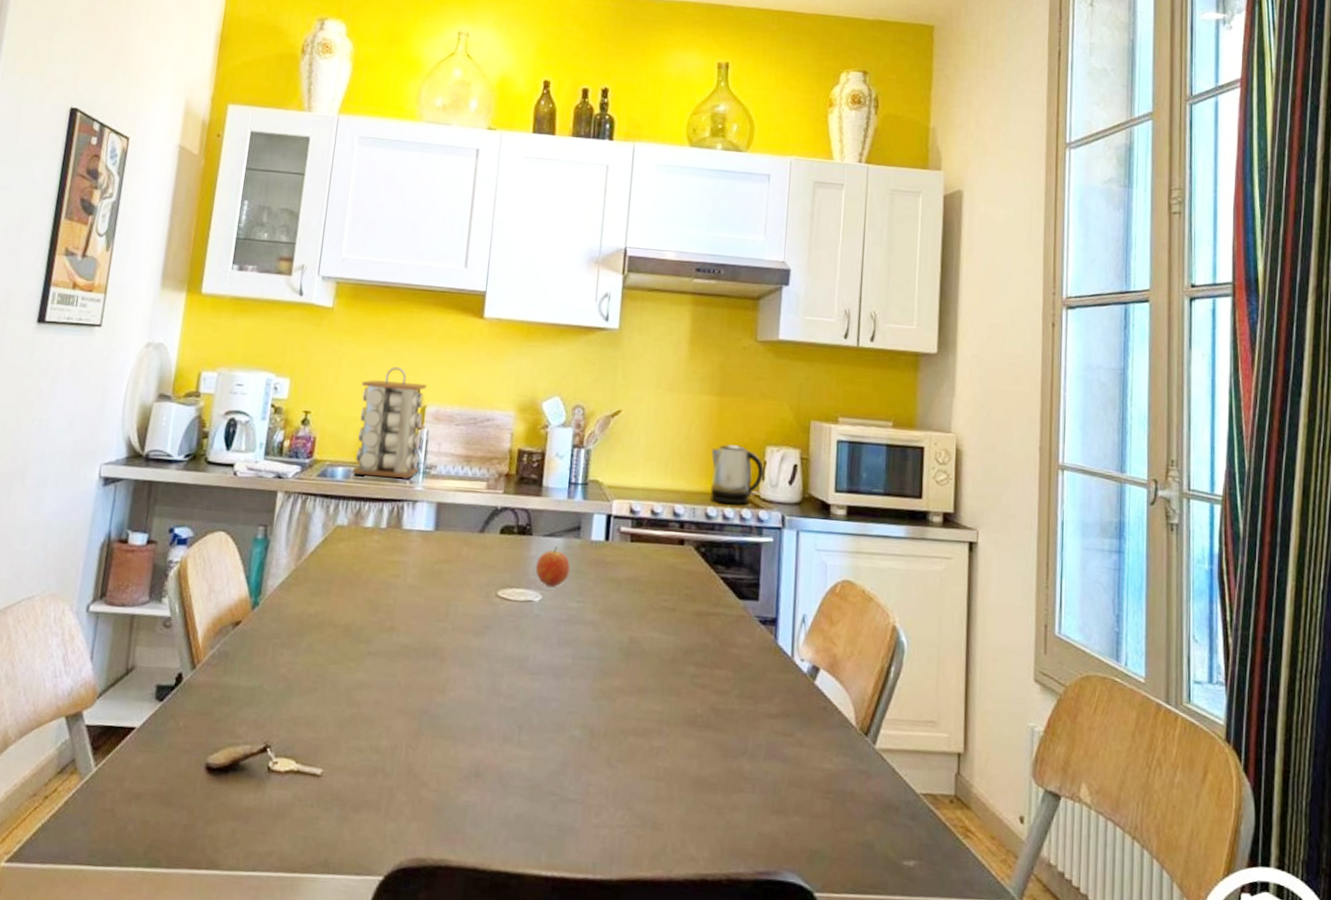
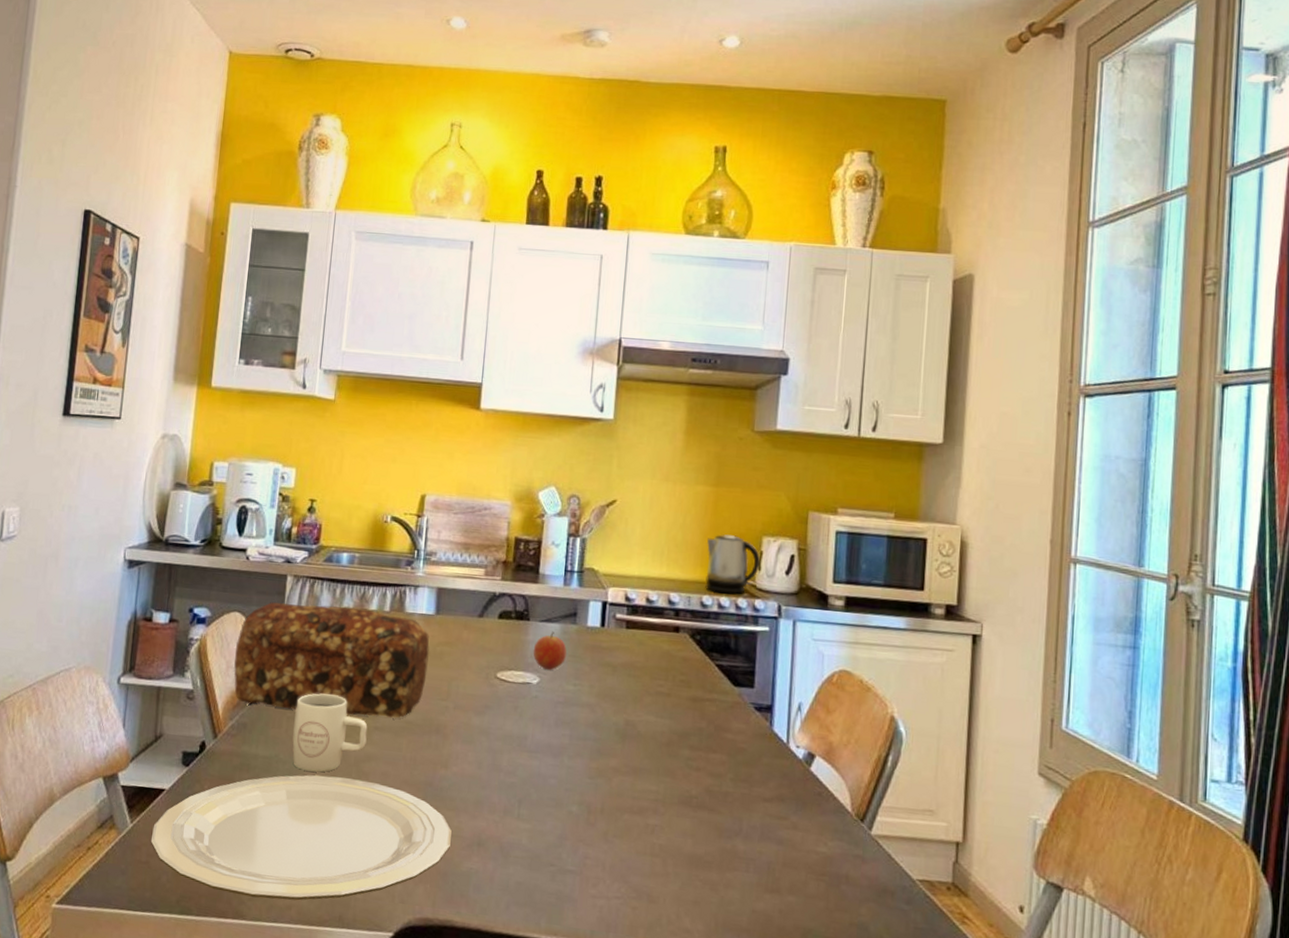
plate: none [116,706,448,846] -> present [150,775,452,901]
bread loaf: none [216,520,428,642] -> present [234,602,430,718]
mug: none [278,617,361,703] -> present [292,693,368,772]
spice rack: present [352,367,427,479] -> none [356,457,426,565]

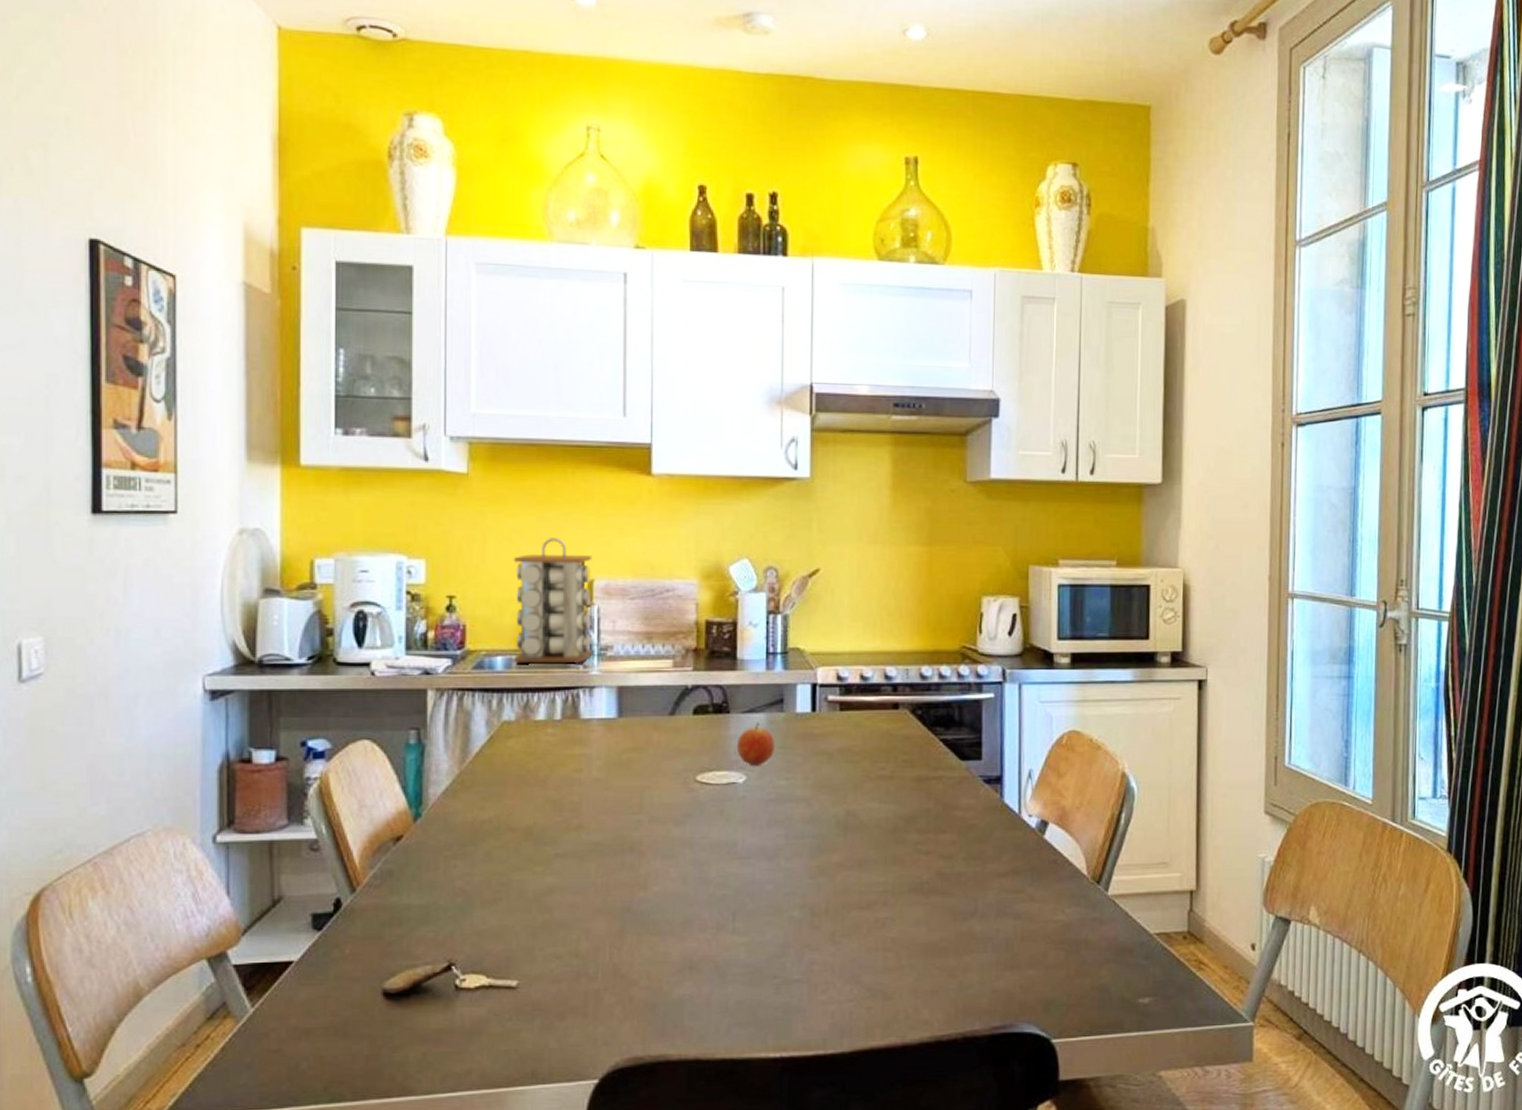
plate: present [150,775,452,901] -> none [281,916,658,1069]
bread loaf: present [234,602,430,718] -> none [368,719,615,848]
mug: present [292,693,368,772] -> none [452,823,546,915]
spice rack: none [356,457,426,565] -> present [513,538,593,665]
kettle: present [705,534,761,595] -> none [923,598,981,662]

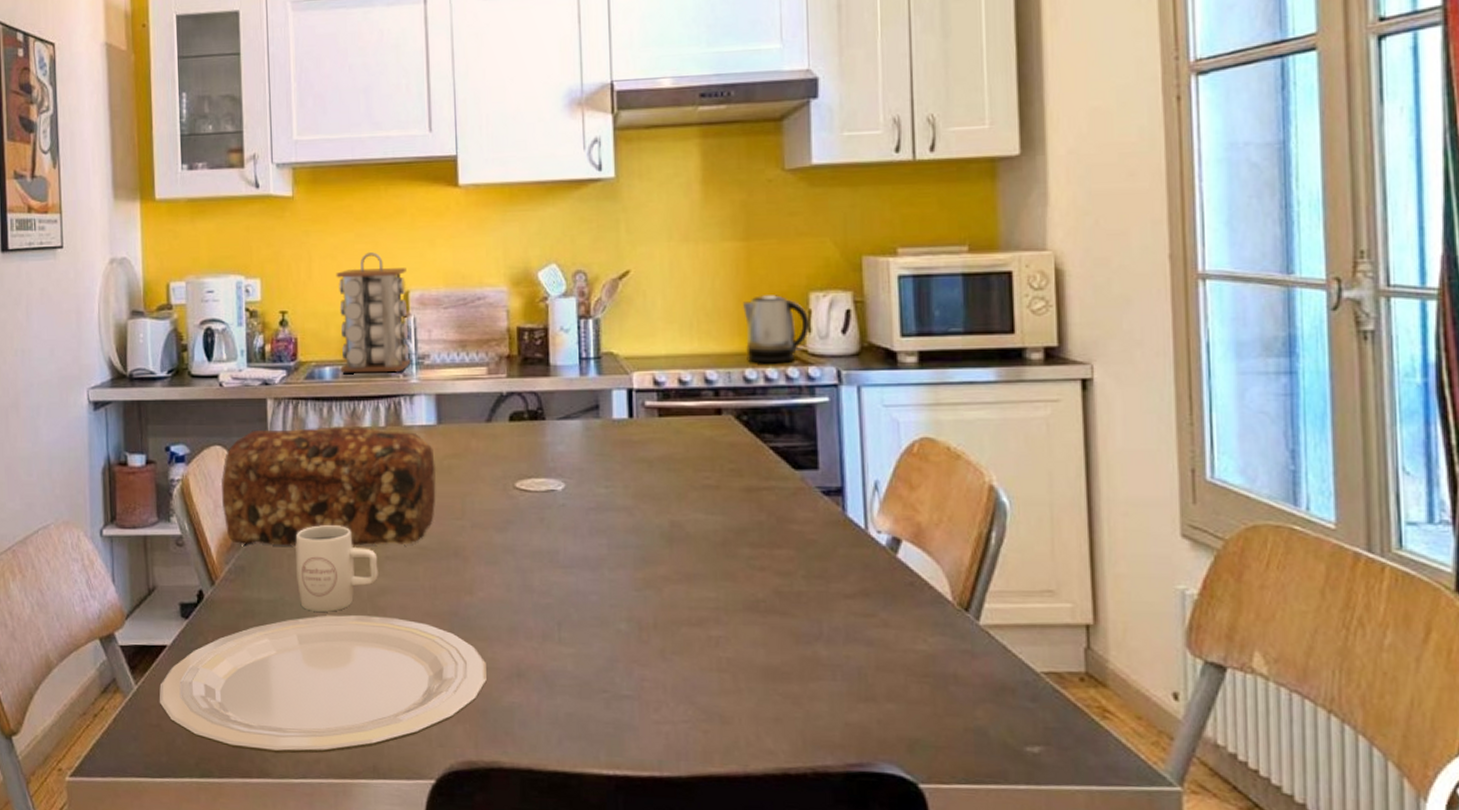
plate: none [281,916,658,1069] -> present [159,615,487,754]
bread loaf: none [368,719,615,848] -> present [220,426,437,546]
mug: none [452,823,546,915] -> present [295,525,378,612]
fruit: present [736,722,775,767] -> none [553,429,592,474]
kettle: none [923,598,981,662] -> present [743,295,810,364]

